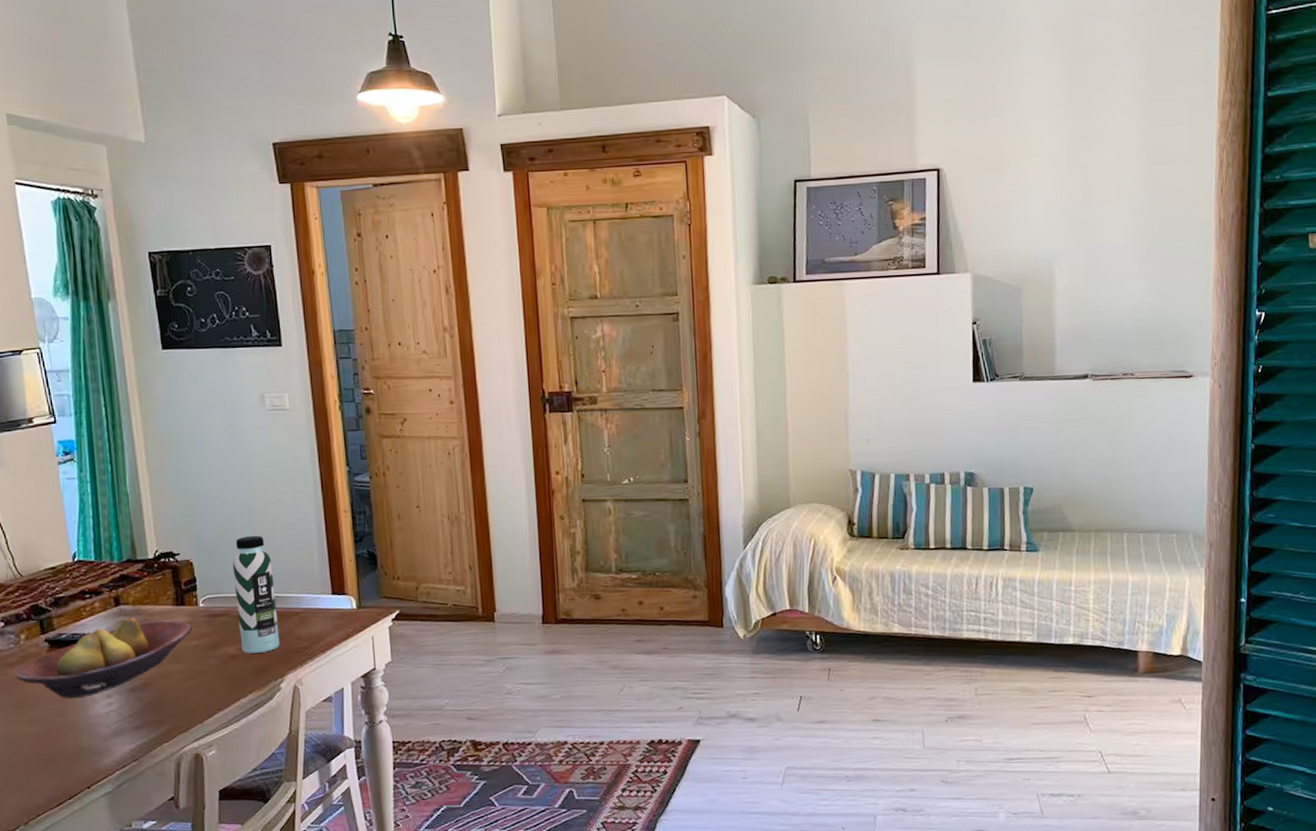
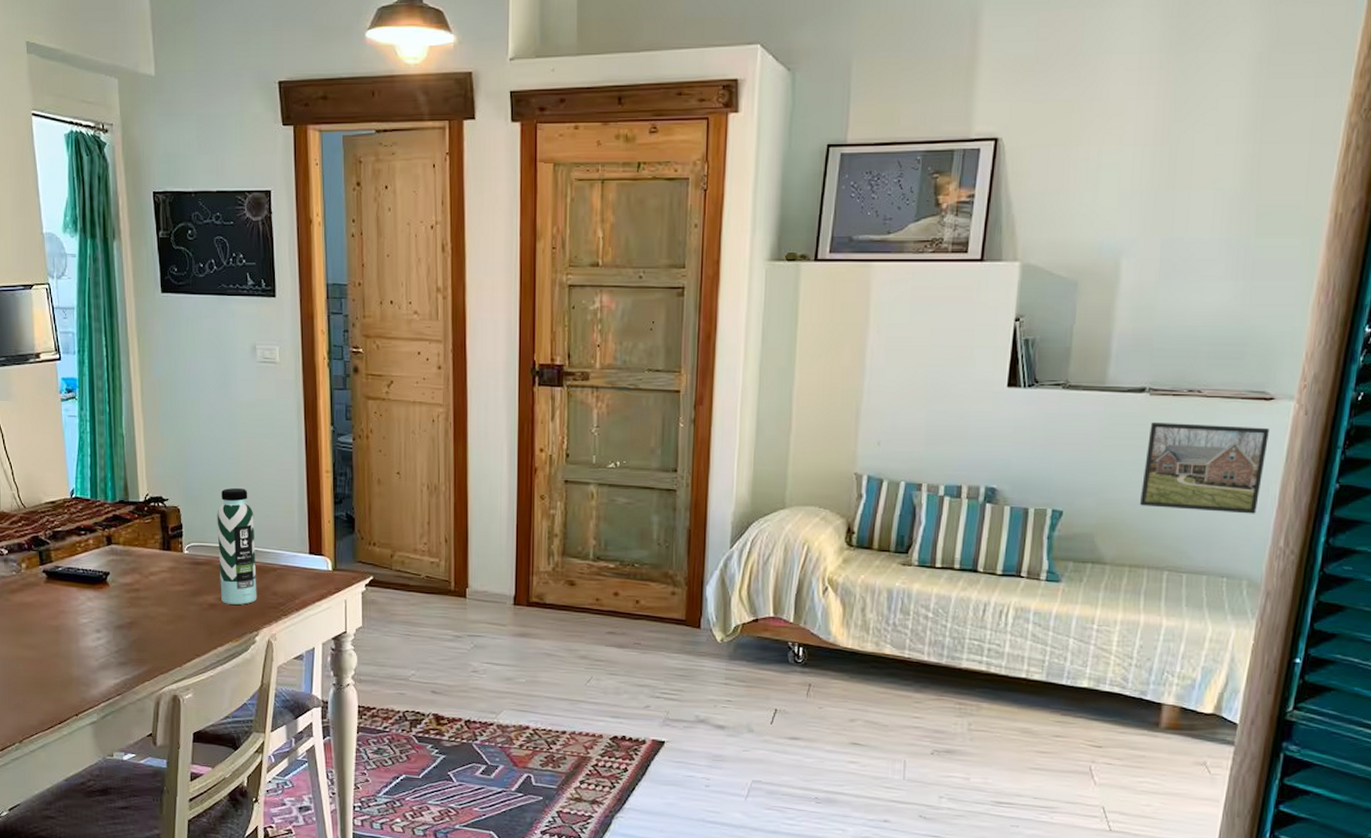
fruit bowl: present [15,616,192,698] -> none [16,556,176,629]
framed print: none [1095,401,1193,478] -> present [1139,422,1269,514]

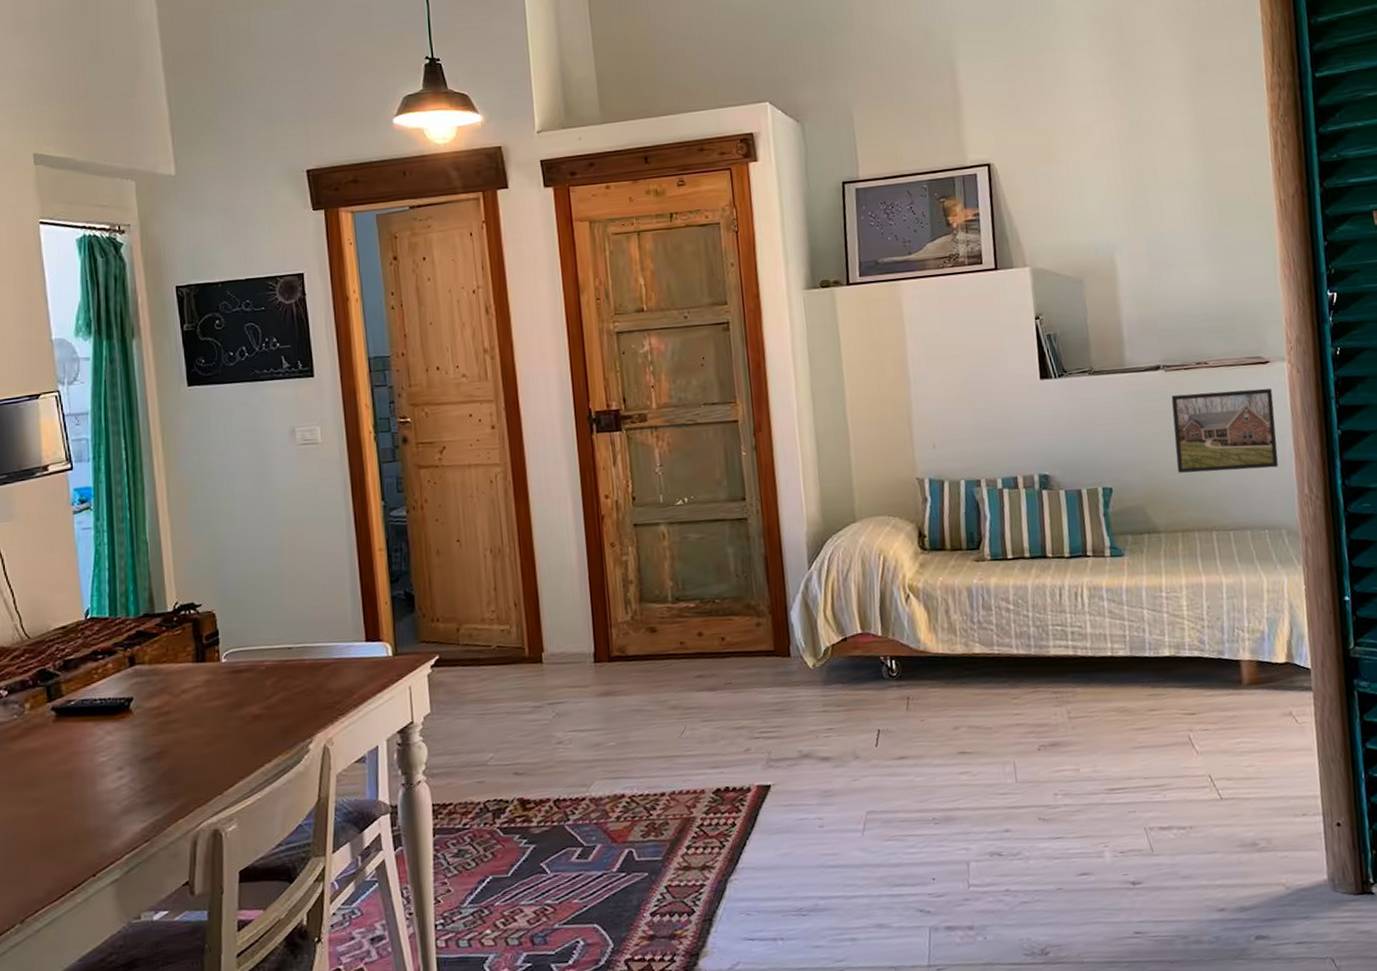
water bottle: present [217,488,257,605] -> none [258,581,309,713]

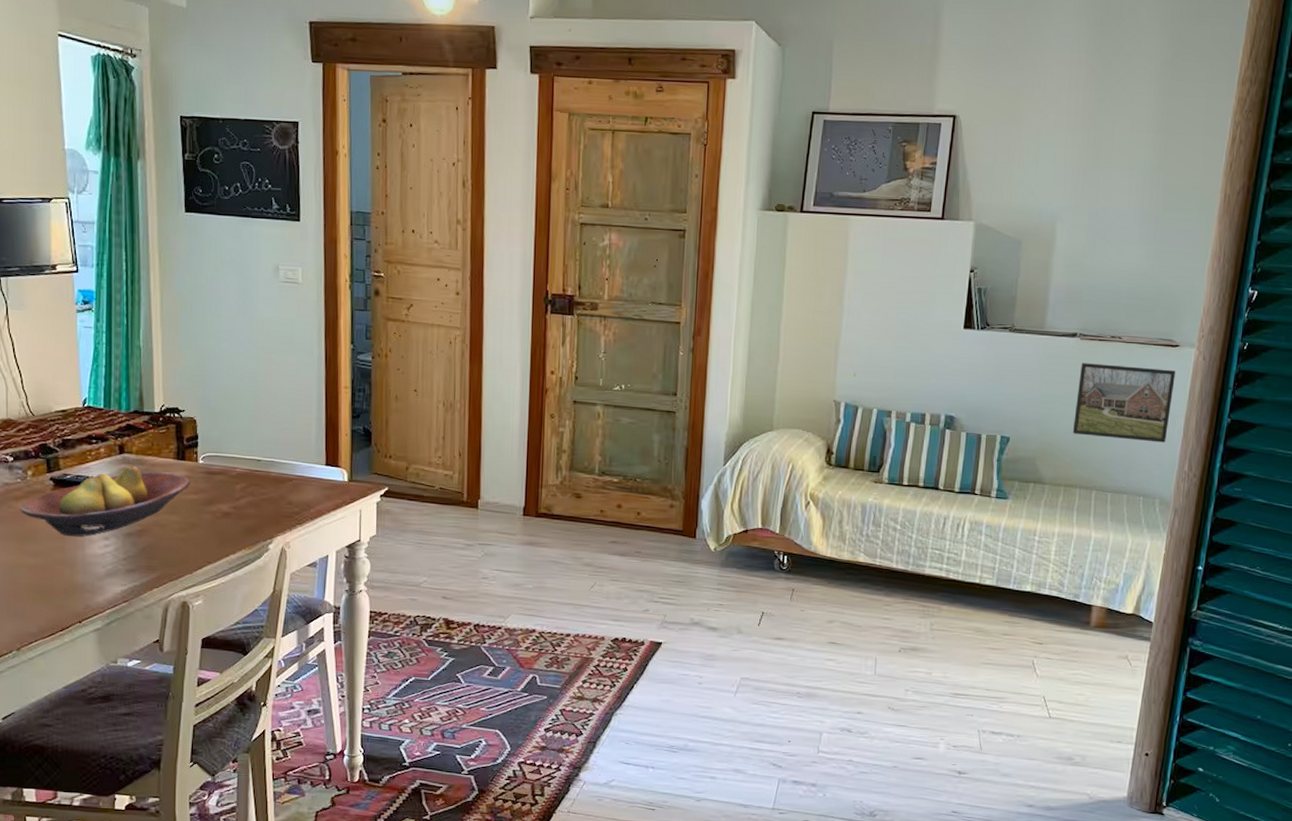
fruit bowl: none [17,677,213,774] -> present [20,465,190,536]

